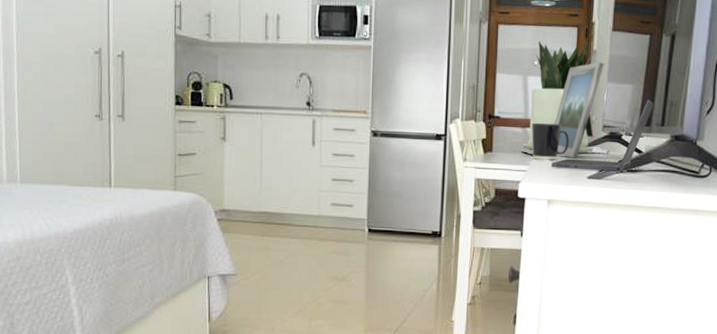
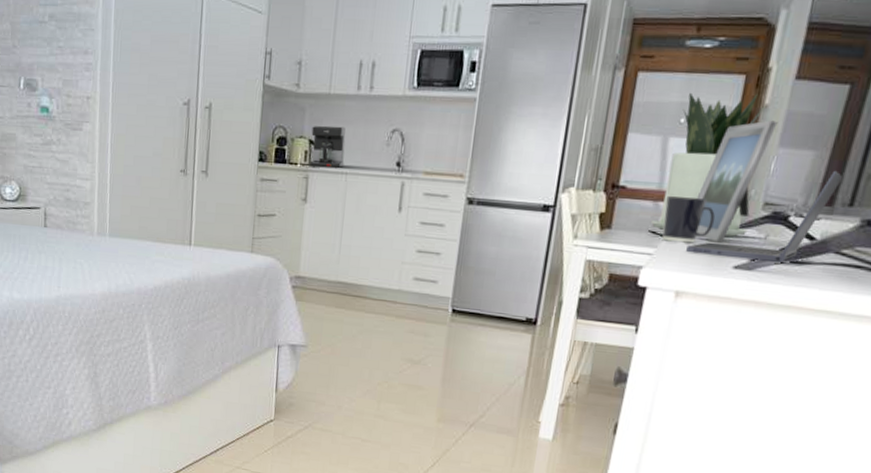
coffee maker: none [225,70,259,110] -> present [310,125,346,169]

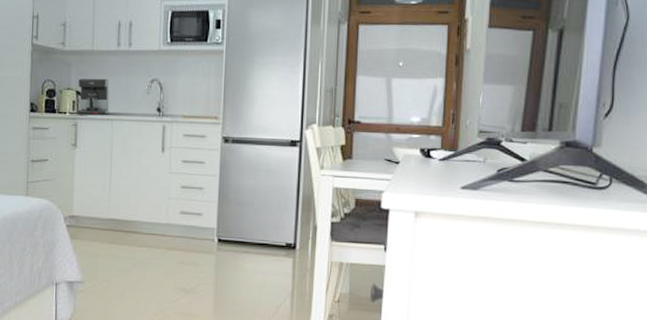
planter: present [651,92,767,237] -> none [386,40,469,161]
mug: present [662,196,715,243] -> none [396,128,440,169]
laptop computer: present [686,170,843,263] -> none [419,101,540,183]
picture frame: present [696,120,778,243] -> none [421,62,480,167]

